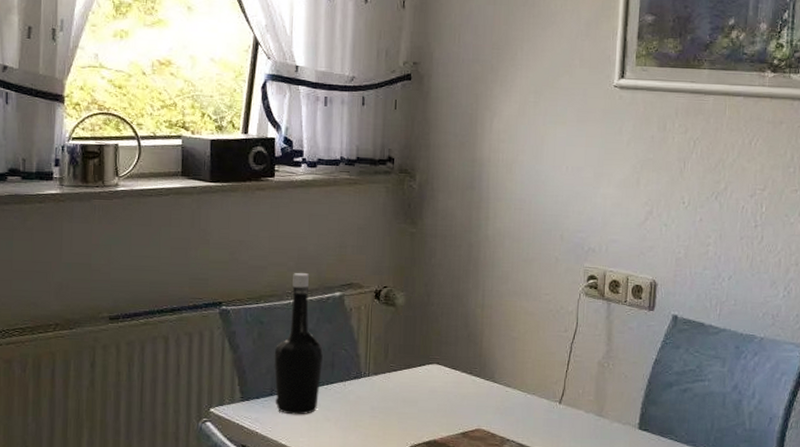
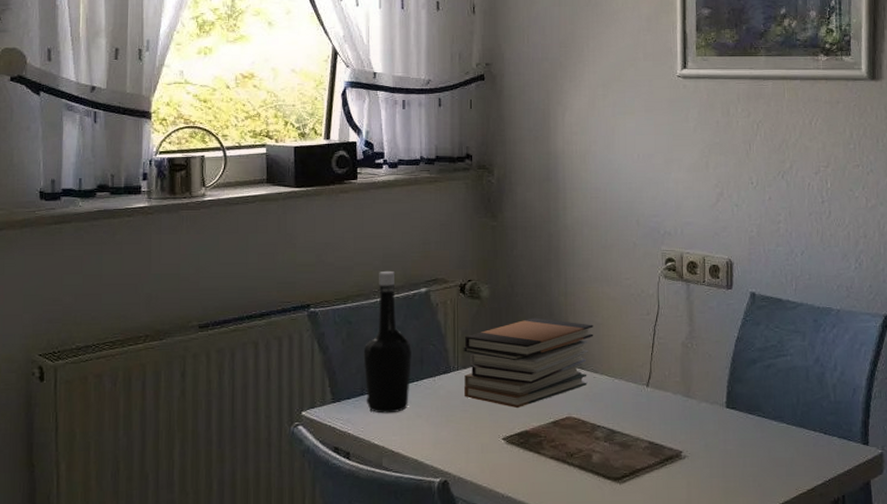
book stack: none [374,328,509,417] -> present [463,317,594,408]

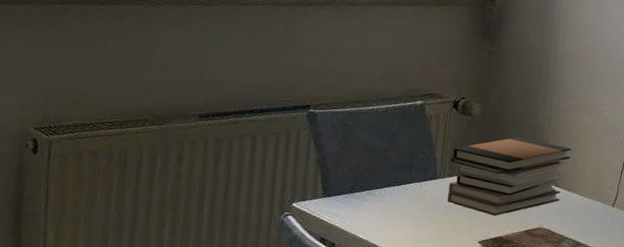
bottle: present [363,270,411,414] -> none [355,81,403,212]

